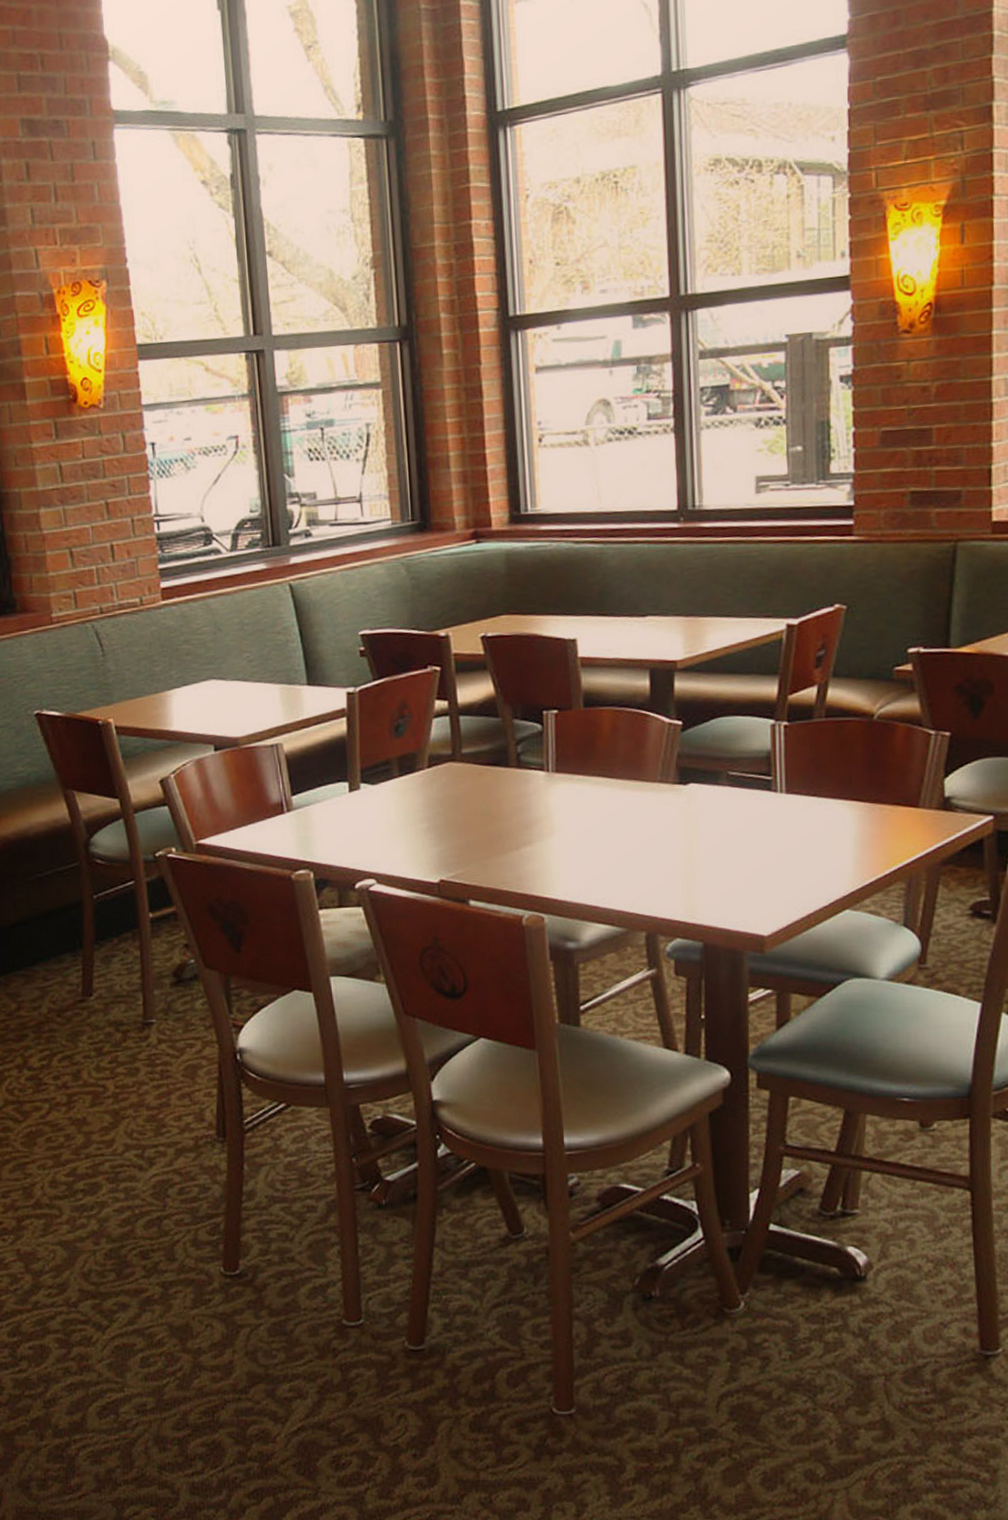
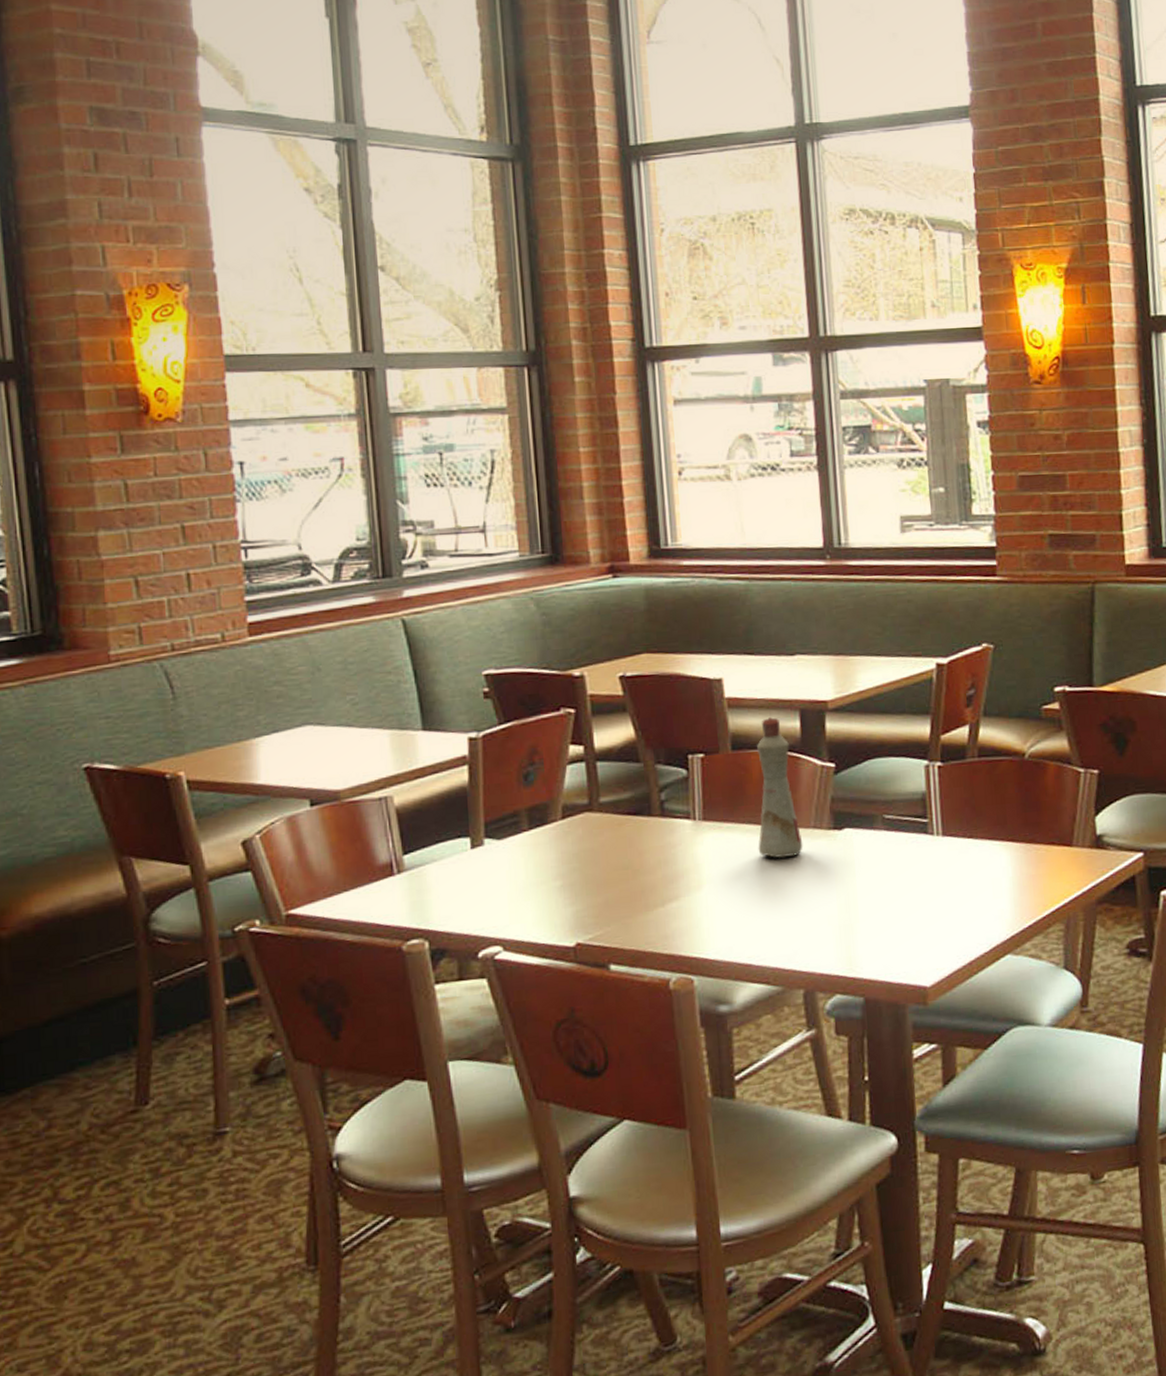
bottle: none [606,675,649,810] -> present [757,716,803,859]

